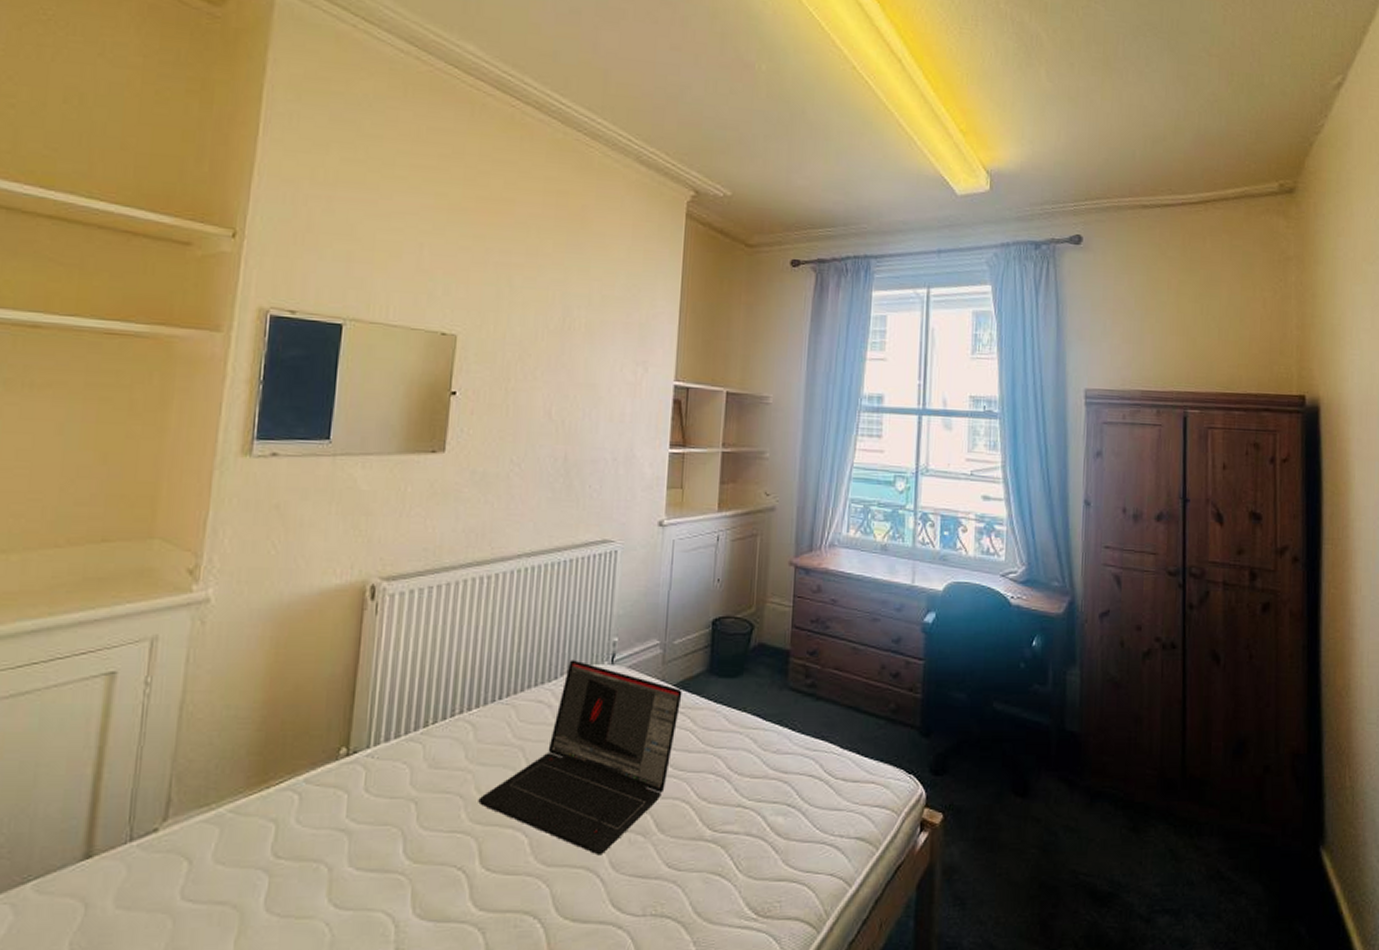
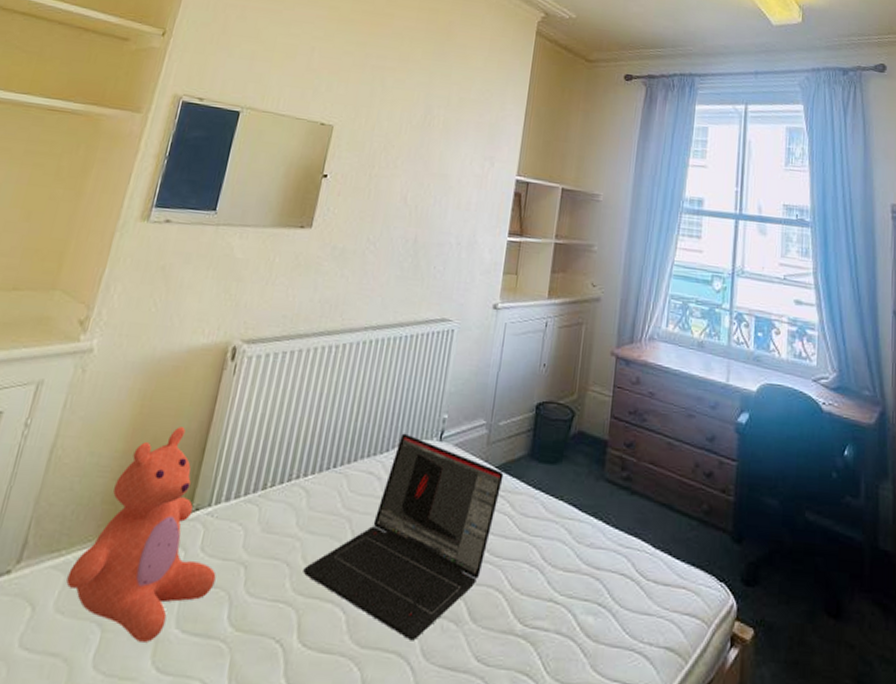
teddy bear: none [222,672,385,883] -> present [66,427,216,642]

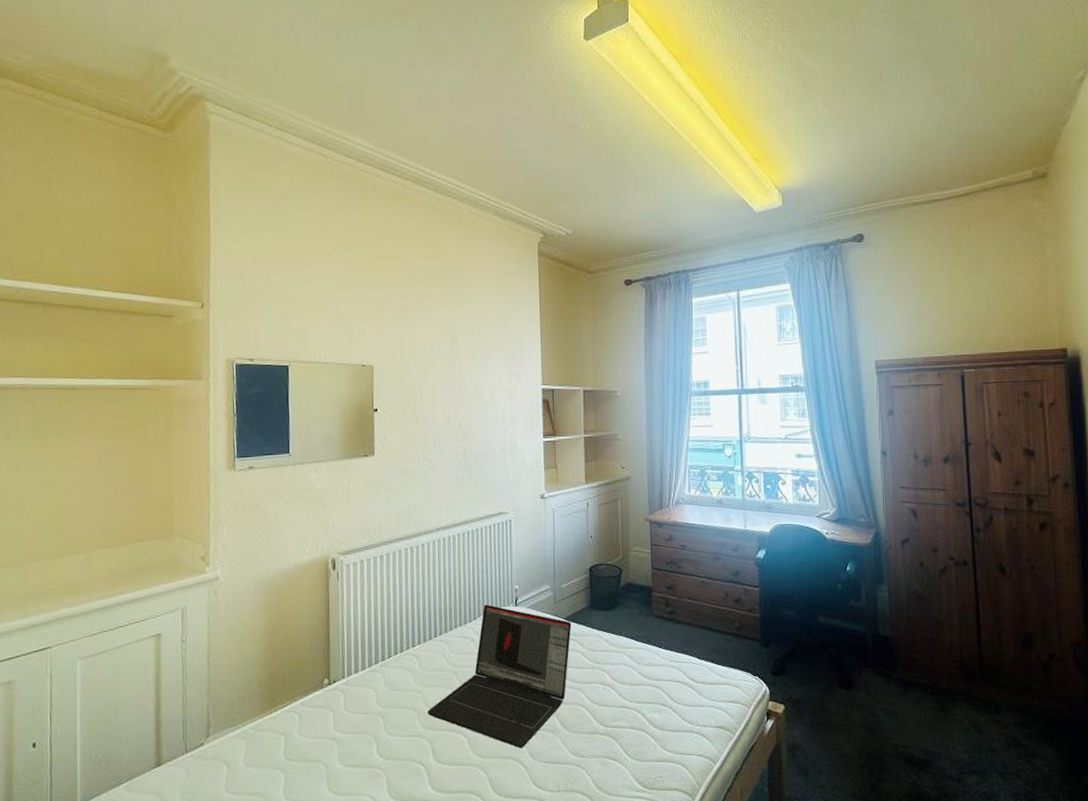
teddy bear: present [66,427,216,642] -> none [248,625,361,777]

